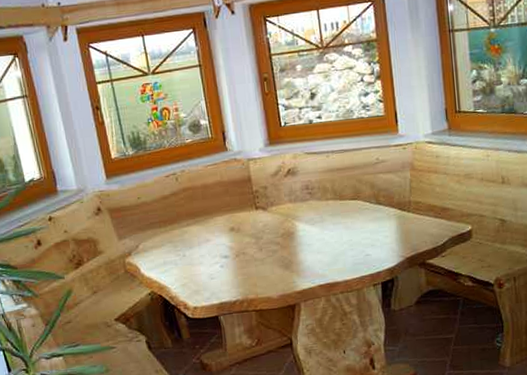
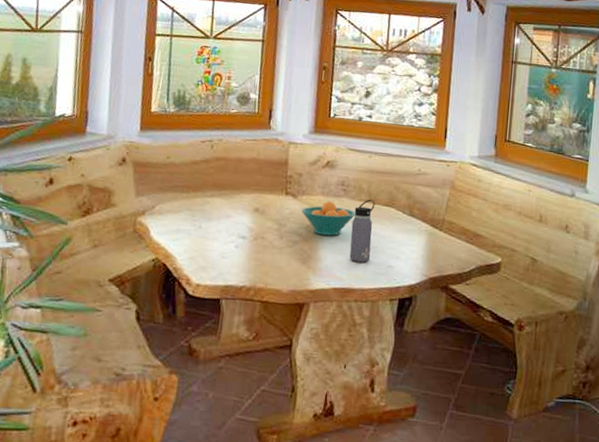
fruit bowl: none [273,206,325,240] -> present [301,200,355,236]
water bottle: none [323,196,347,258] -> present [349,199,375,263]

